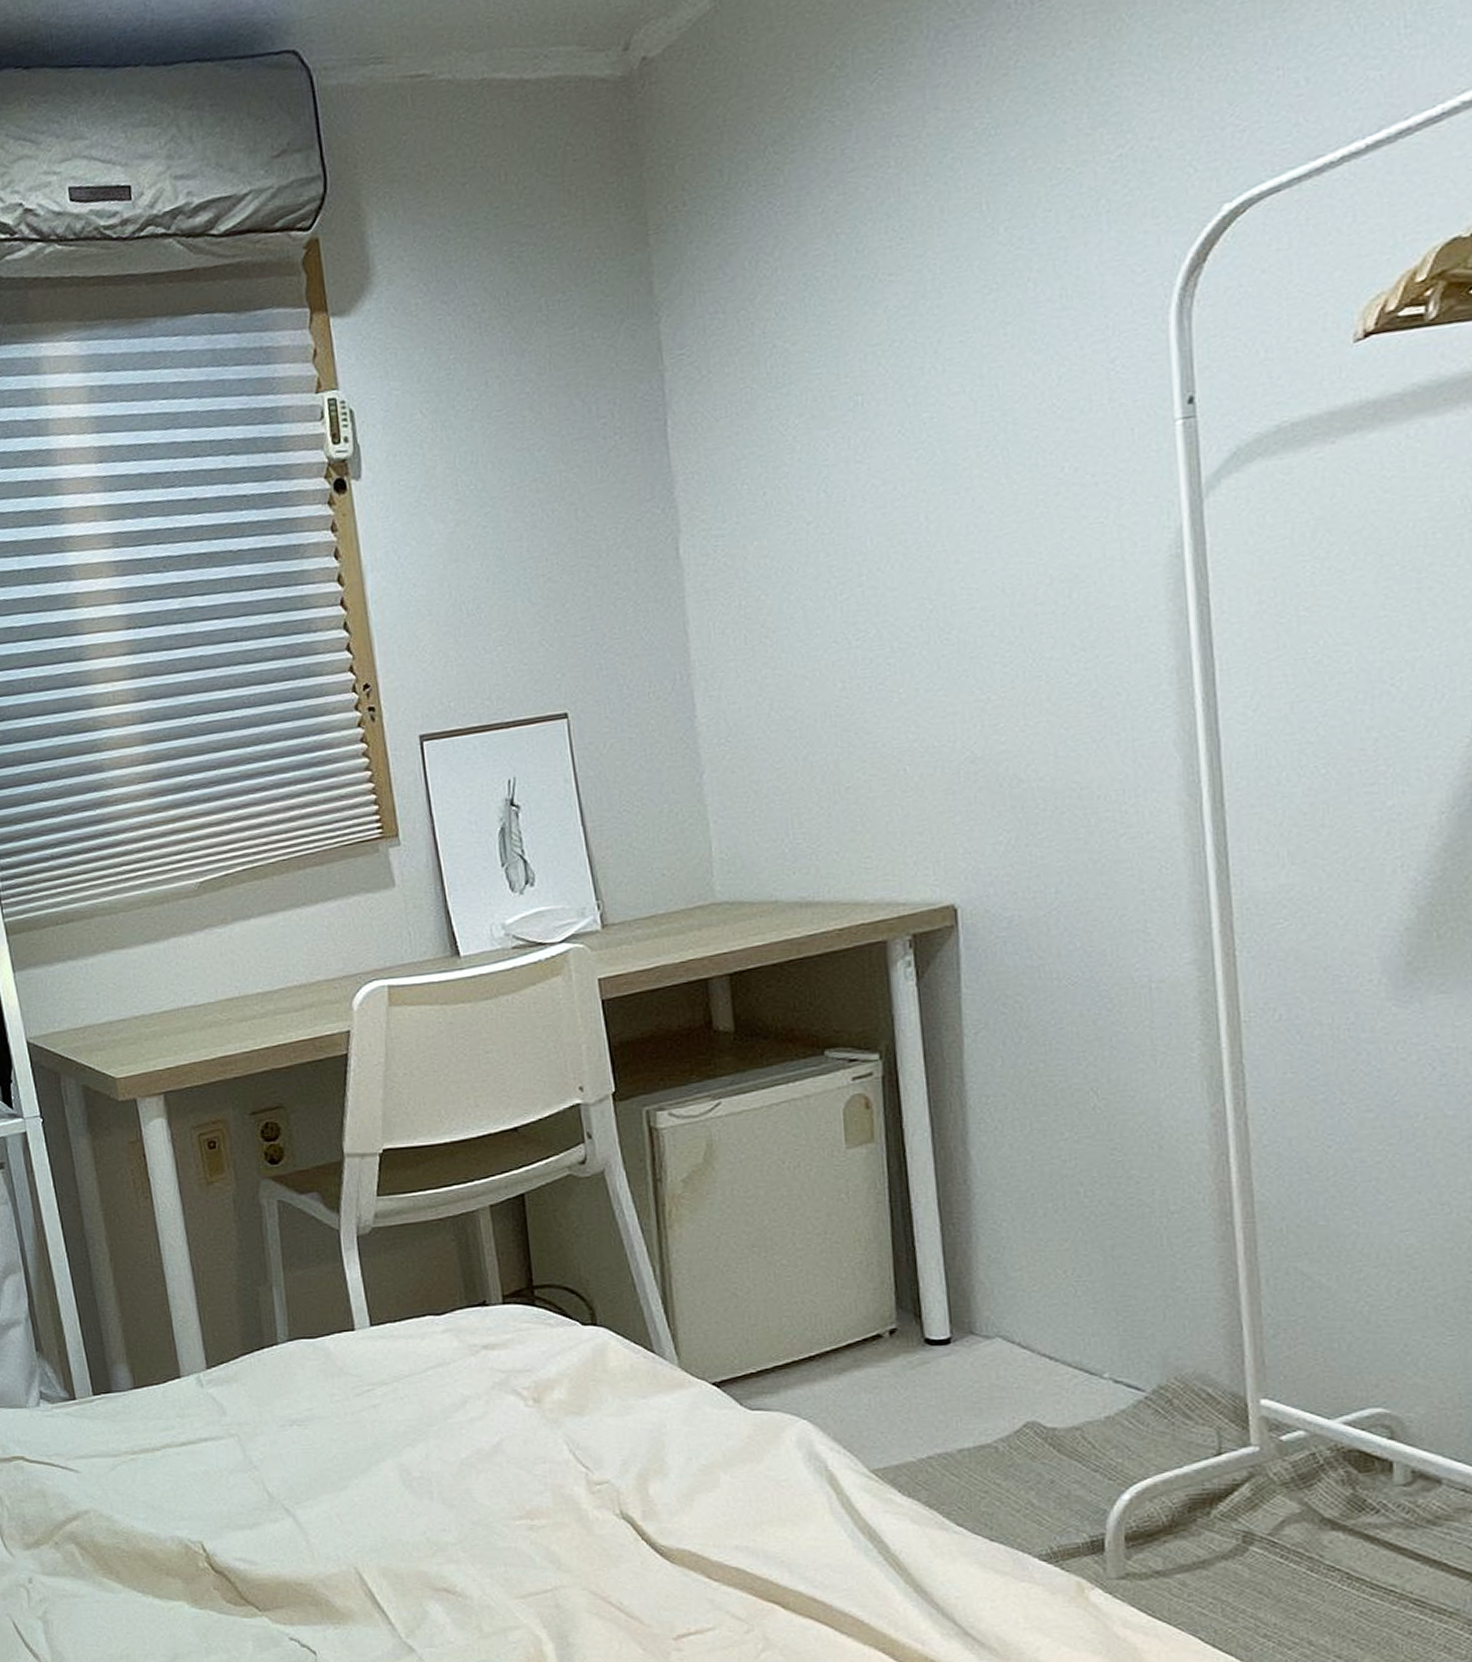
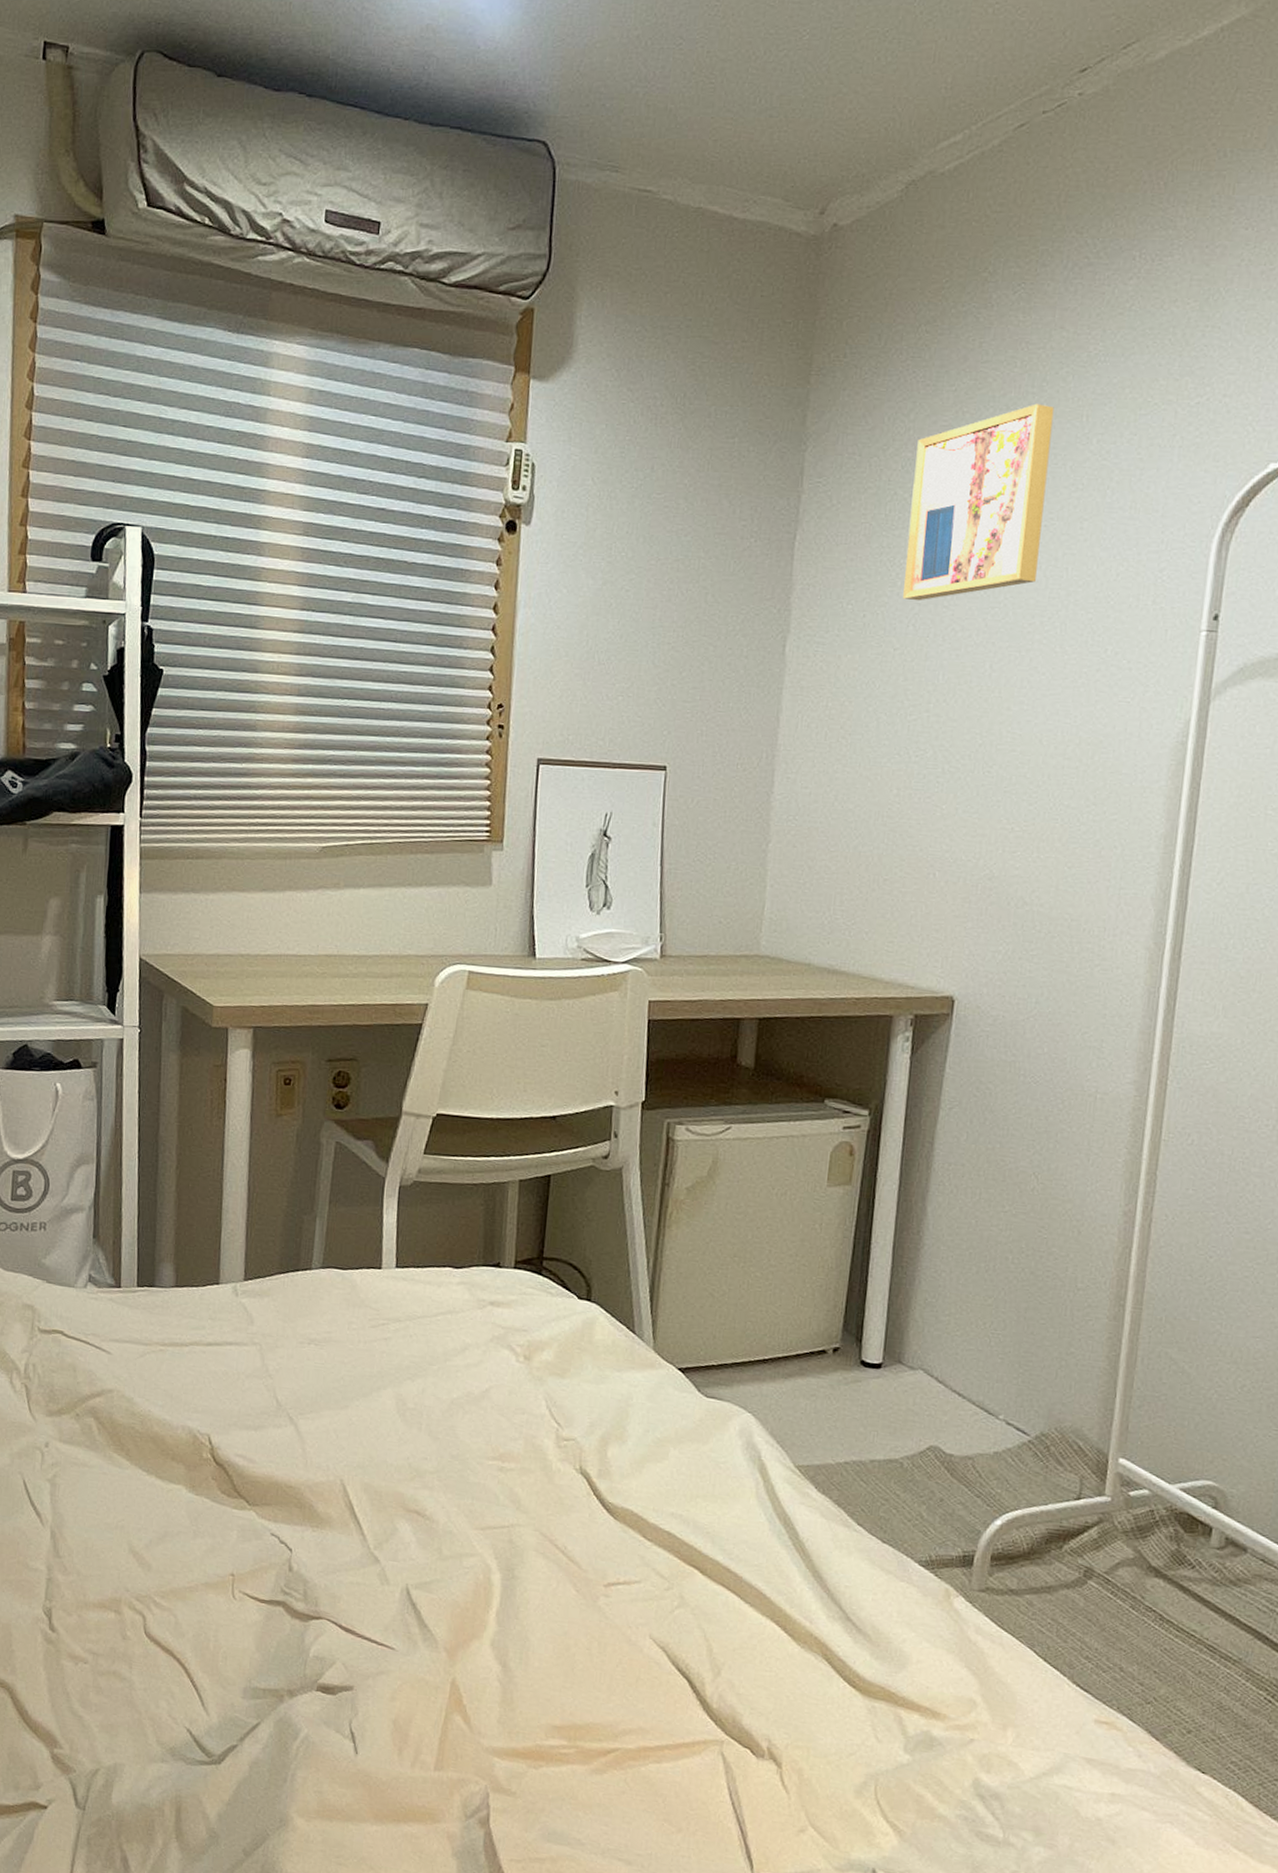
wall art: none [789,202,961,464] -> present [903,403,1054,601]

